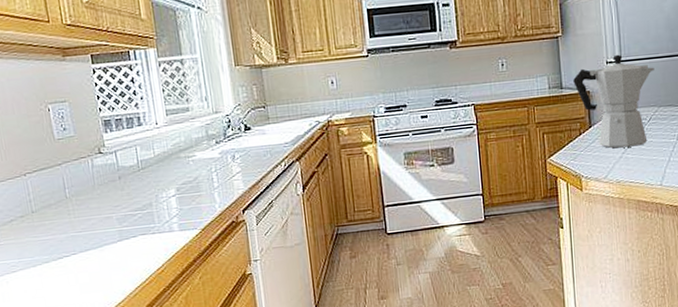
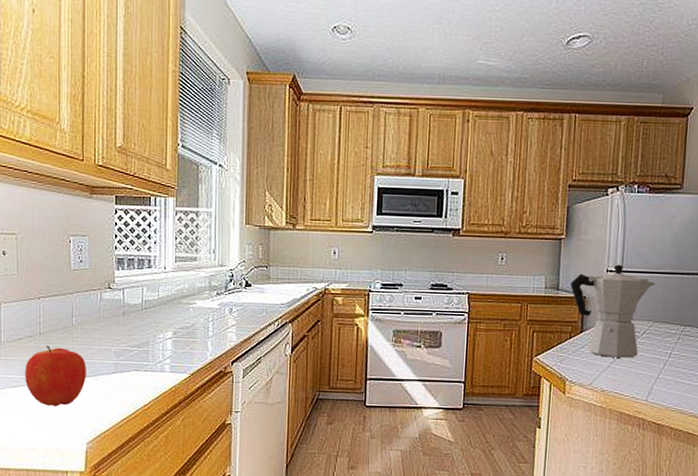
apple: none [21,223,91,287] -> present [25,345,86,407]

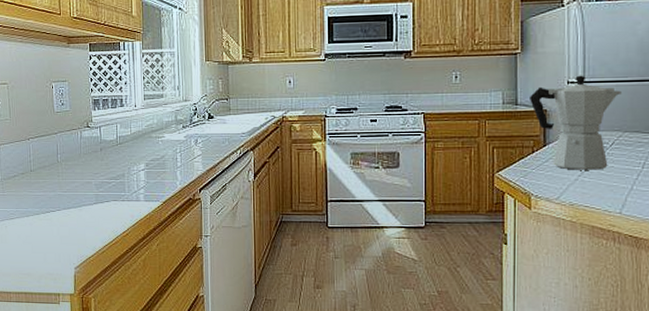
apple: present [25,345,86,407] -> none [20,181,72,236]

